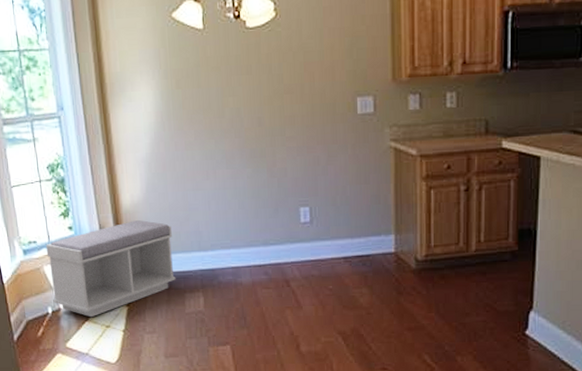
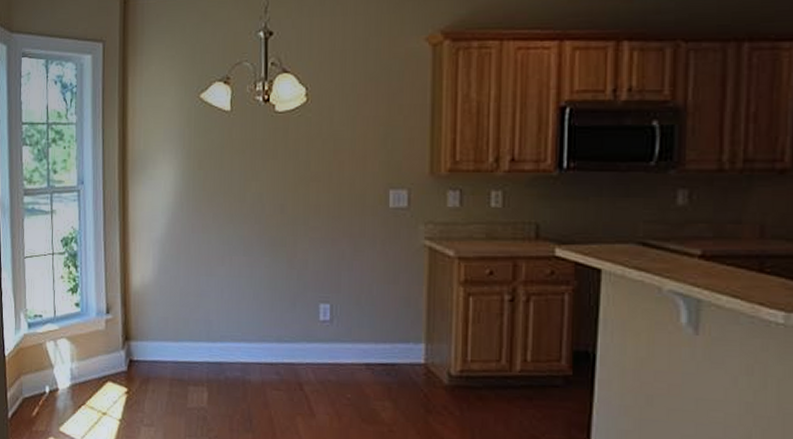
bench: present [46,220,176,318] -> none [50,302,180,402]

